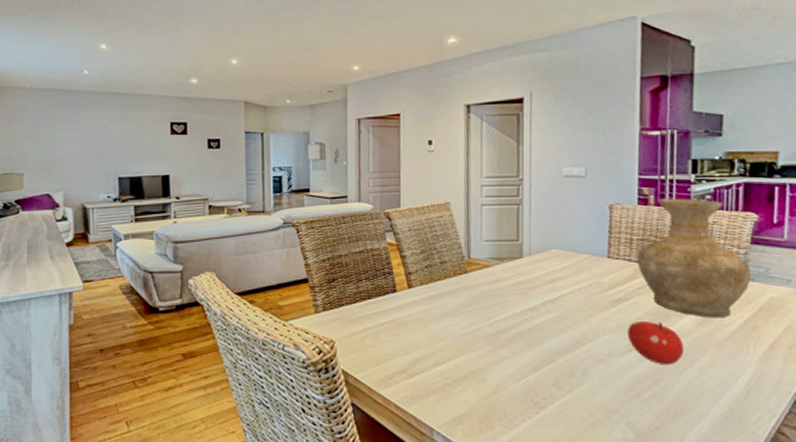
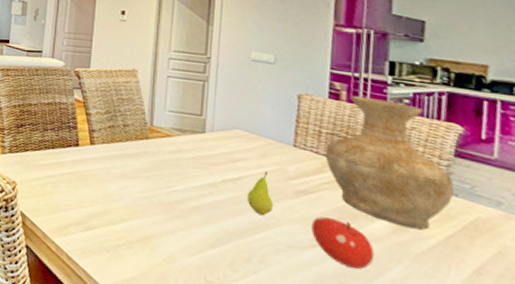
fruit: none [567,286,593,331] -> present [248,171,274,216]

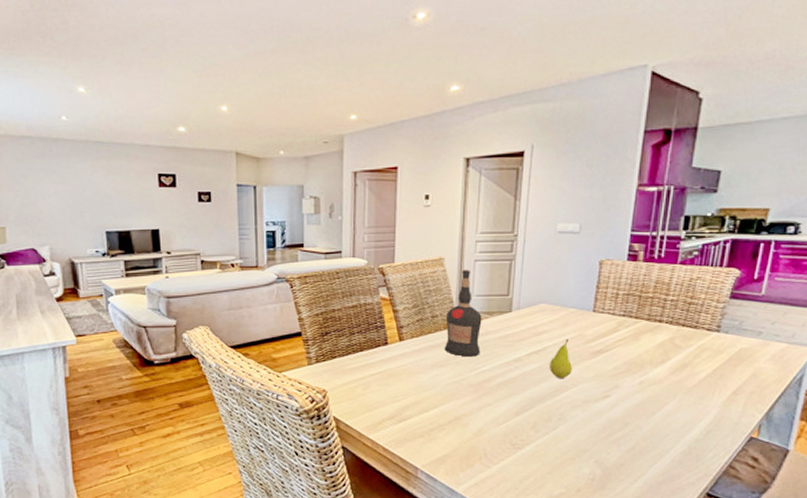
liquor bottle: none [135,83,174,174] -> present [444,269,482,357]
fruit: present [311,216,375,269] -> none [604,371,655,410]
vase: present [324,95,455,230] -> none [620,254,726,367]

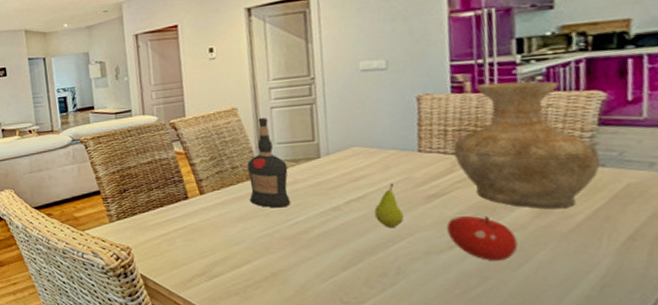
fruit: none [604,371,655,410] -> present [446,215,518,262]
vase: none [620,254,726,367] -> present [453,81,601,209]

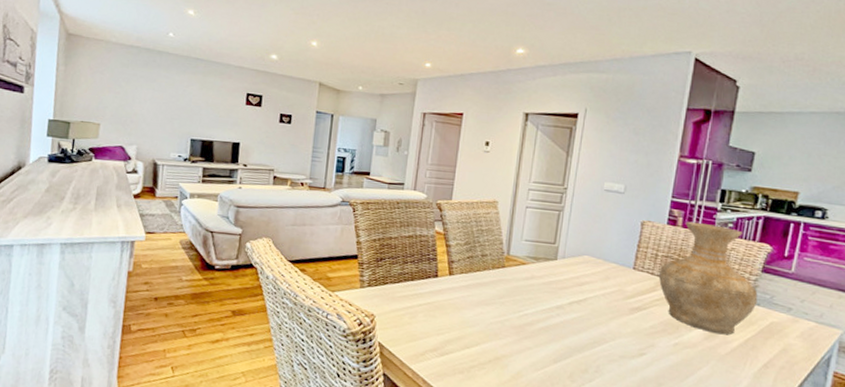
liquor bottle: present [247,117,291,208] -> none [490,214,529,299]
fruit: present [374,183,405,229] -> none [589,292,612,332]
fruit: present [446,215,518,262] -> none [640,329,689,372]

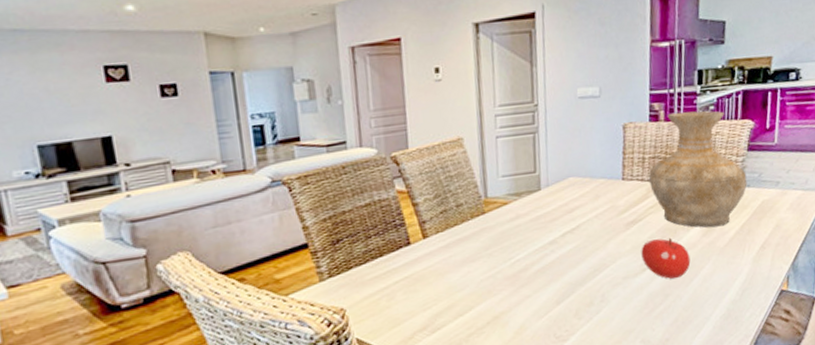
fruit: none [640,329,689,372] -> present [641,237,691,279]

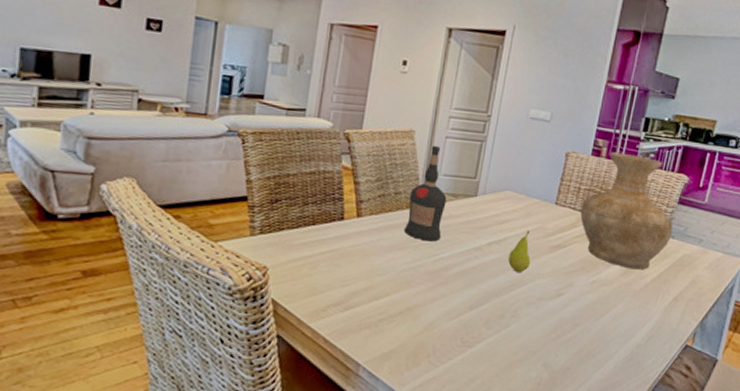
liquor bottle: none [472,147,513,247] -> present [404,145,447,242]
fruit: none [585,212,609,257] -> present [508,230,531,273]
fruit: present [641,237,691,279] -> none [559,268,605,311]

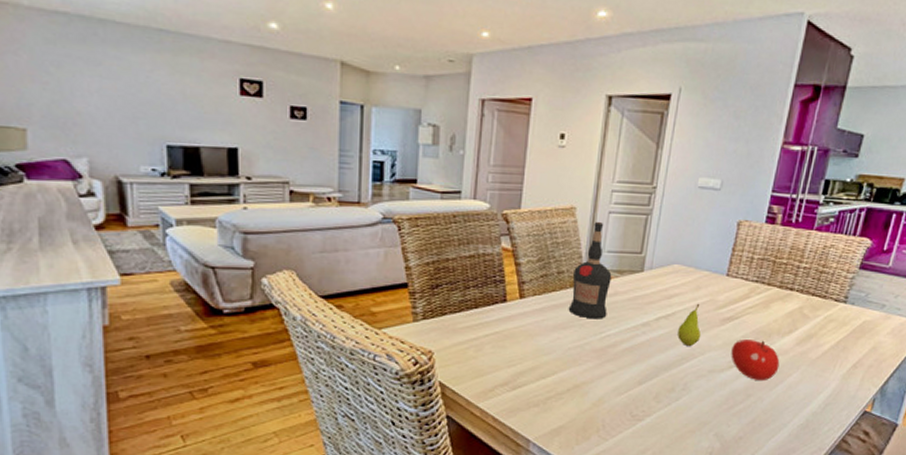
fruit: none [559,268,605,311] -> present [731,340,780,381]
vase: present [580,151,673,270] -> none [753,218,854,338]

